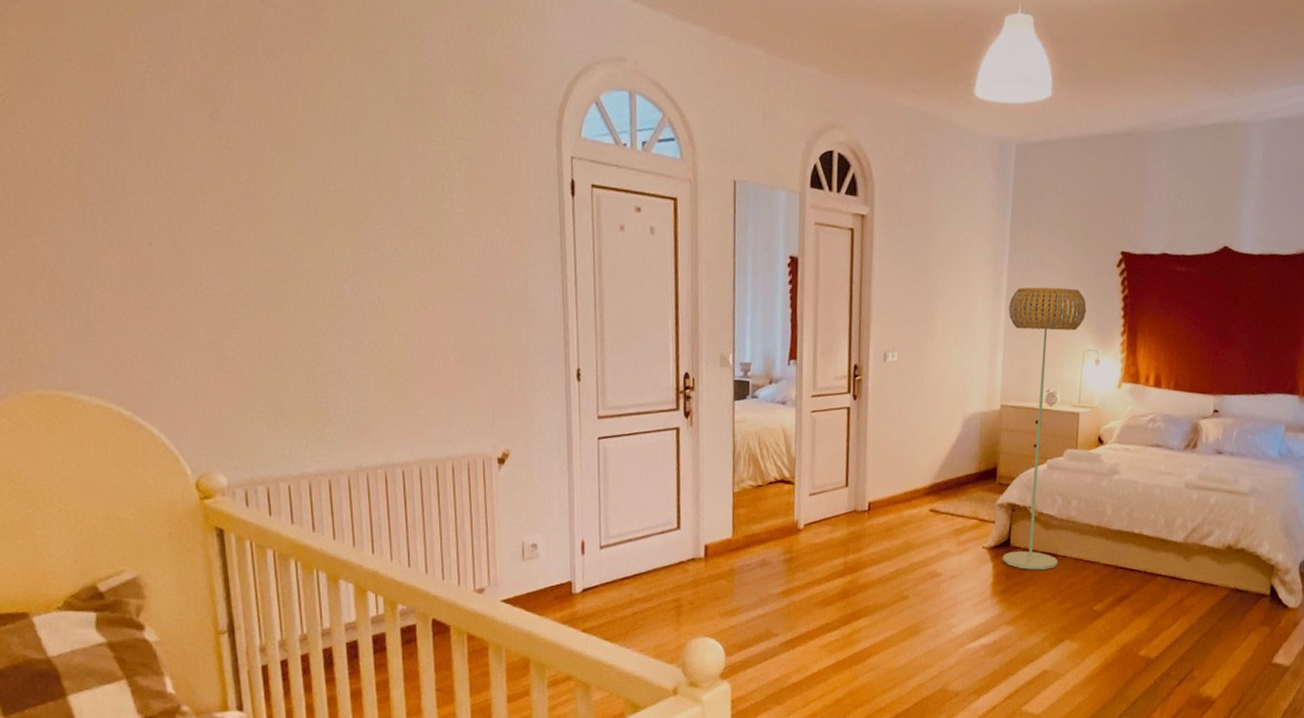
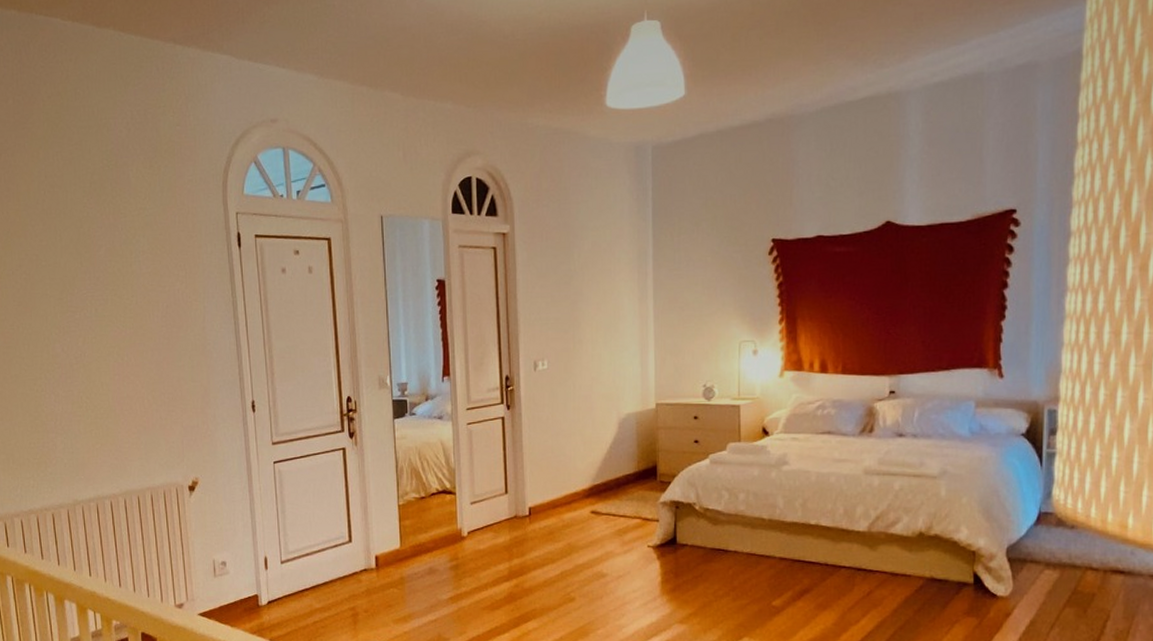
floor lamp: present [1002,287,1087,570] -> none [657,281,739,567]

